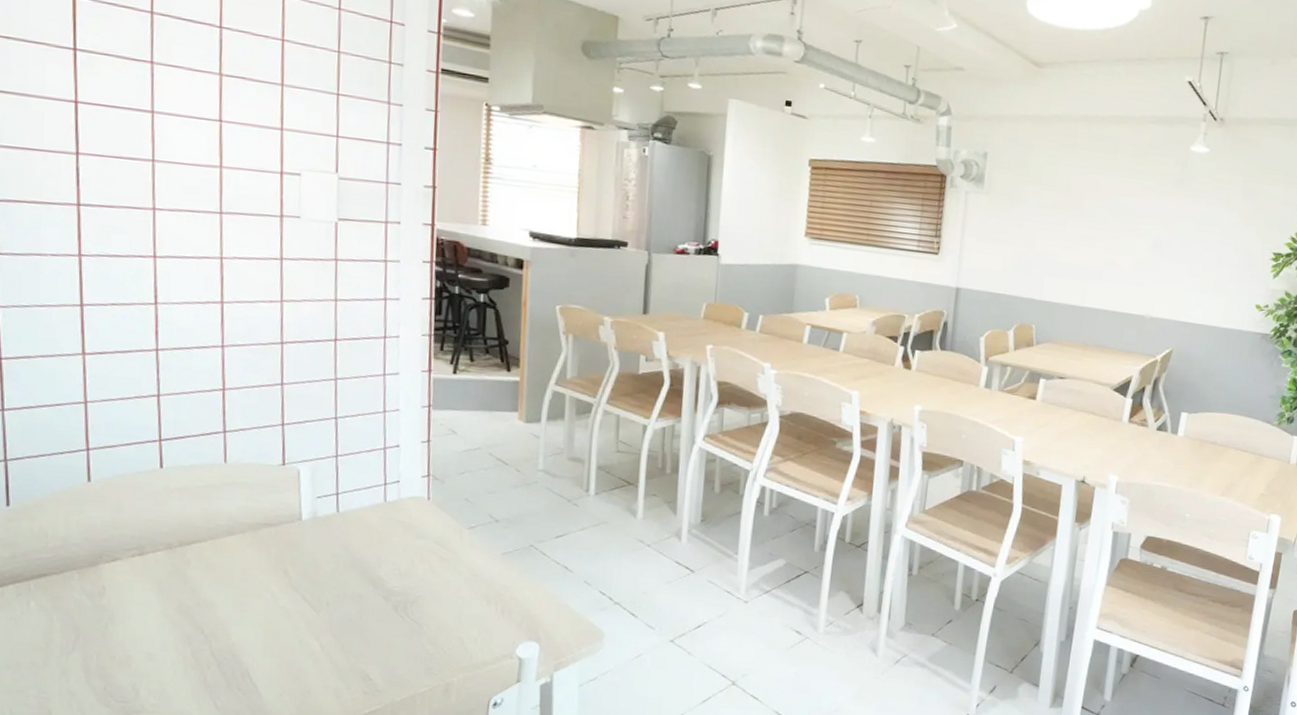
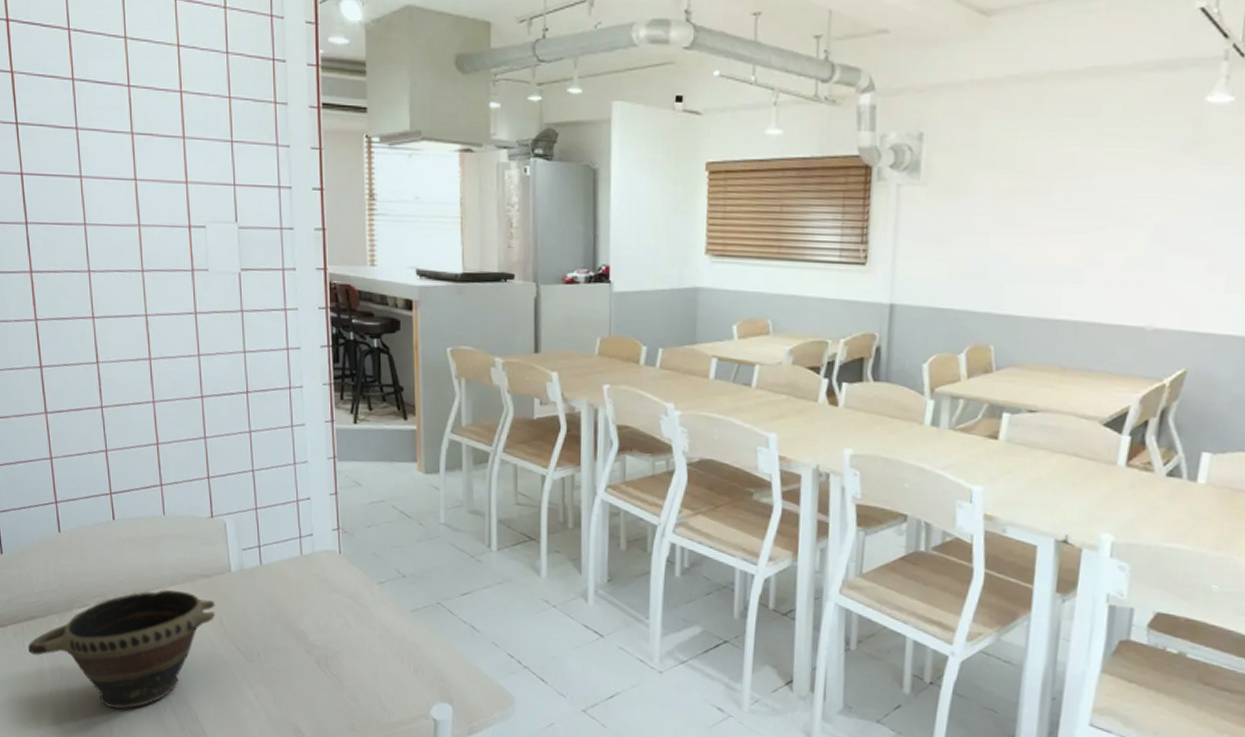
bowl: none [33,540,280,669] -> present [27,590,216,709]

